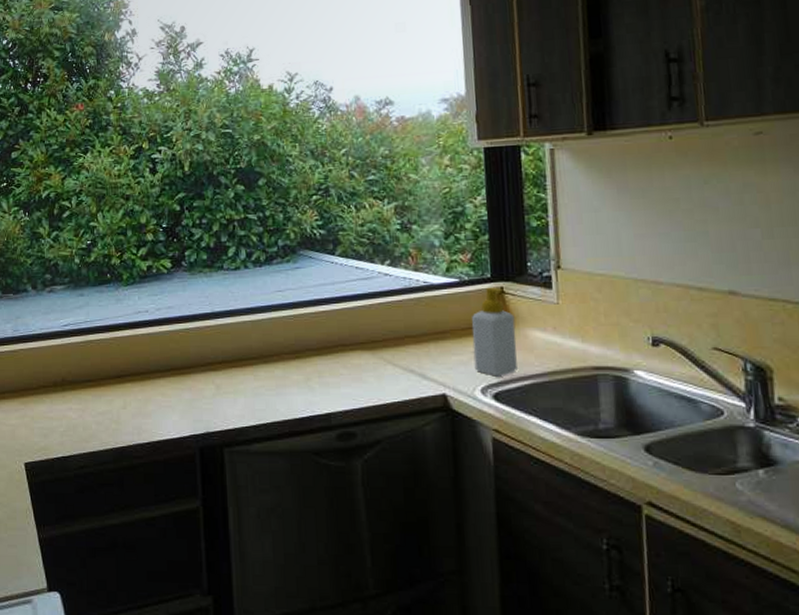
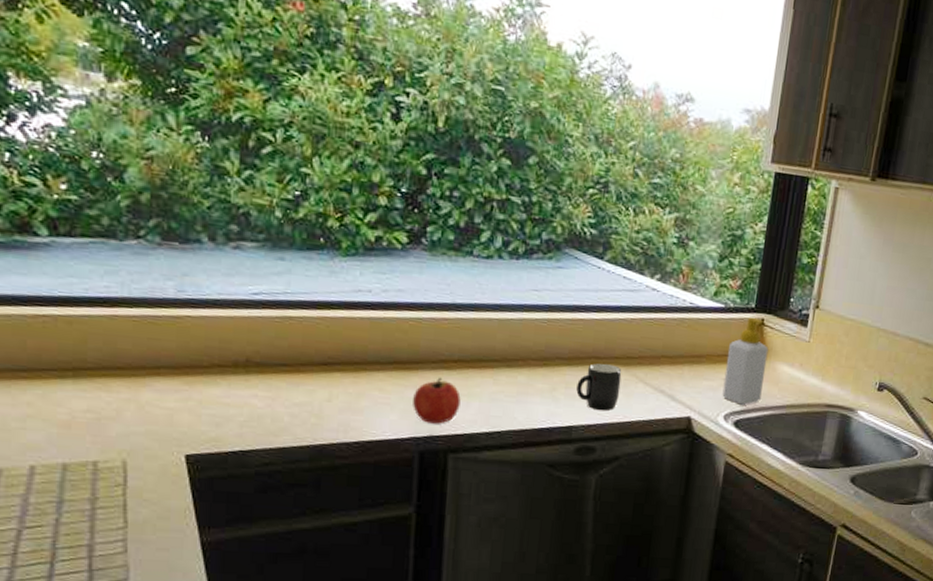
apple: none [189,378,229,421] -> present [413,377,461,424]
mug: none [329,351,371,396] -> present [576,363,622,411]

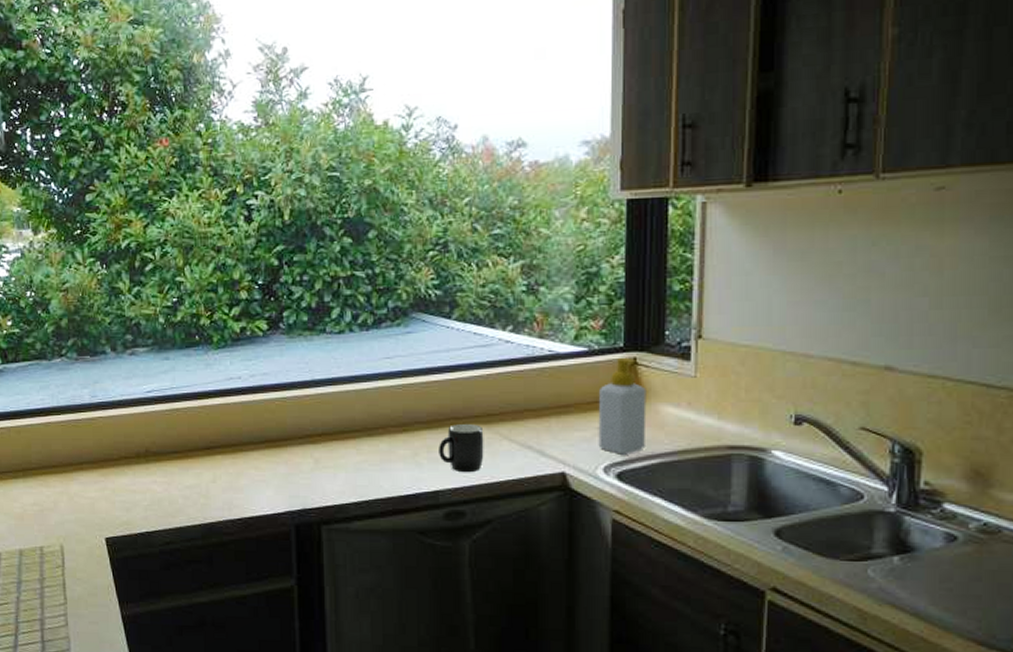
apple: present [413,377,461,424] -> none [285,452,328,497]

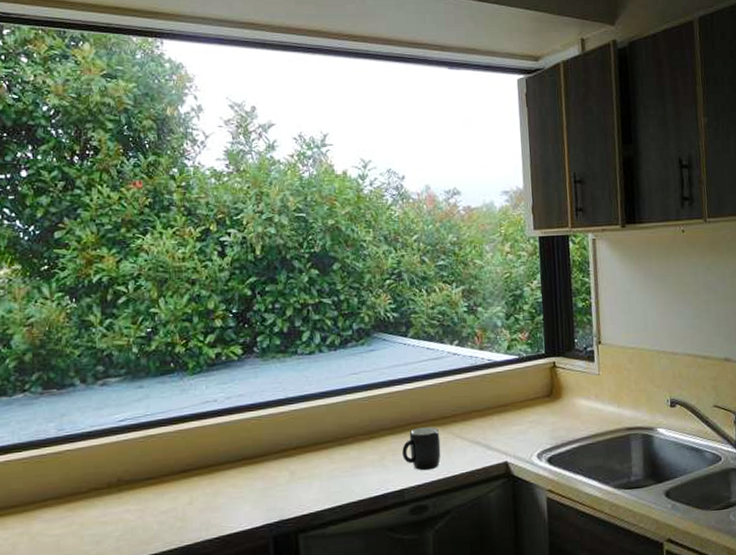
soap bottle: present [598,357,647,455] -> none [529,362,567,442]

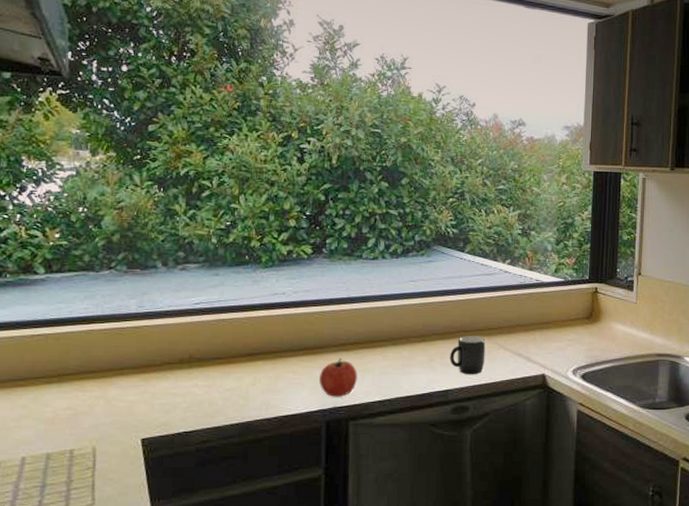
apple: none [262,465,303,509] -> present [319,358,357,397]

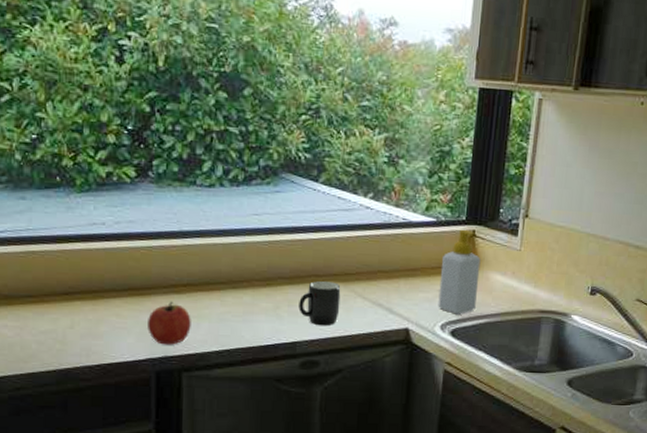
soap bottle: none [569,287,604,360] -> present [438,229,481,315]

